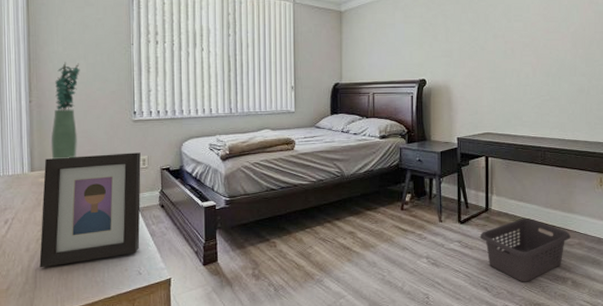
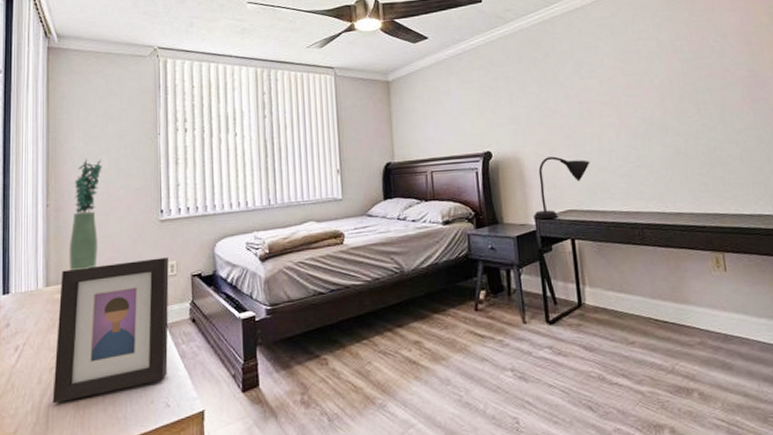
desk lamp: none [455,87,508,140] -> present [532,156,590,220]
laundry basket: present [479,217,571,282] -> none [574,312,690,397]

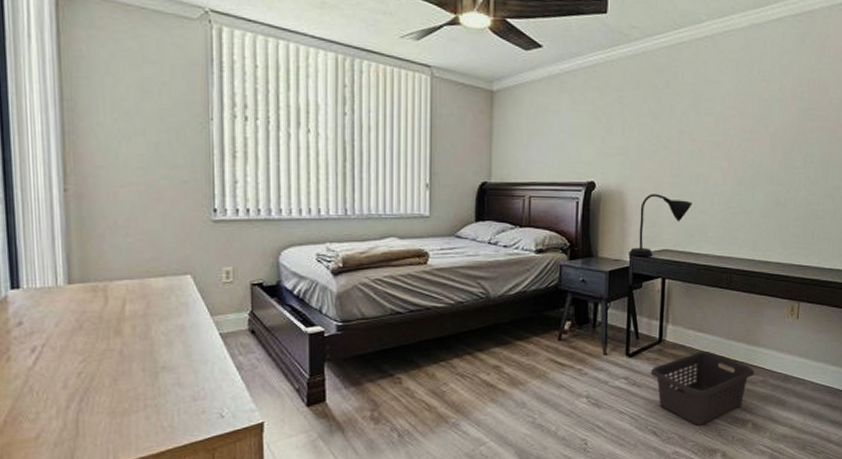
picture frame: present [52,257,169,404] -> none [82,262,224,410]
vase: present [69,158,102,271] -> none [96,138,137,269]
laundry basket: none [574,312,690,397] -> present [650,351,754,425]

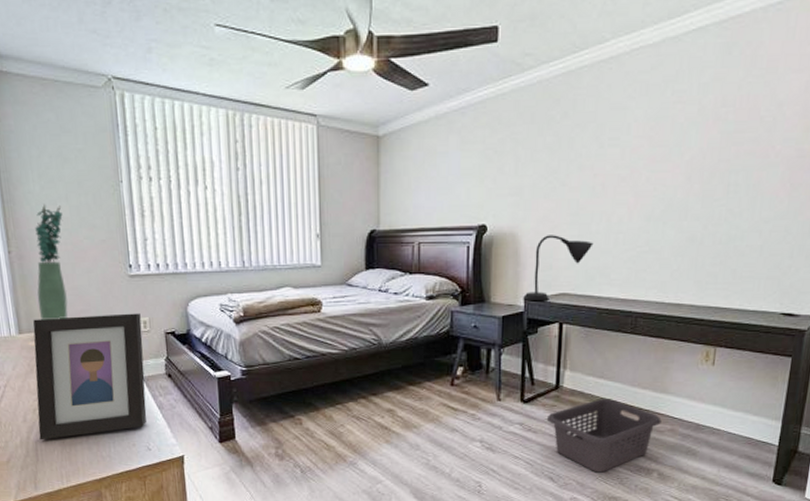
picture frame: none [82,262,224,410] -> present [33,313,147,440]
vase: none [96,138,137,269] -> present [35,204,68,320]

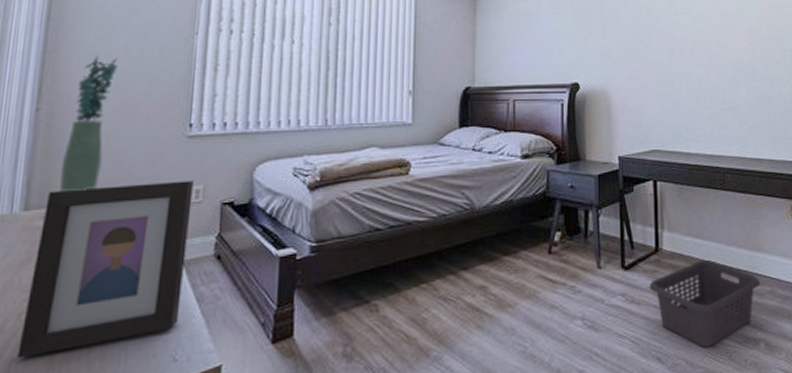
desk lamp: present [522,235,594,302] -> none [616,93,678,159]

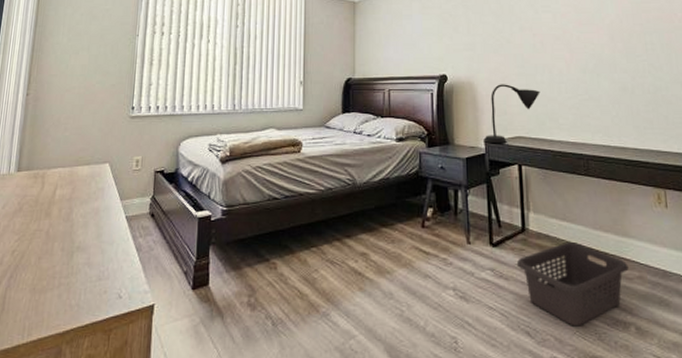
picture frame: present [17,181,194,359] -> none [11,152,135,286]
vase: present [59,56,118,193] -> none [41,53,82,159]
desk lamp: none [616,93,678,159] -> present [482,84,540,144]

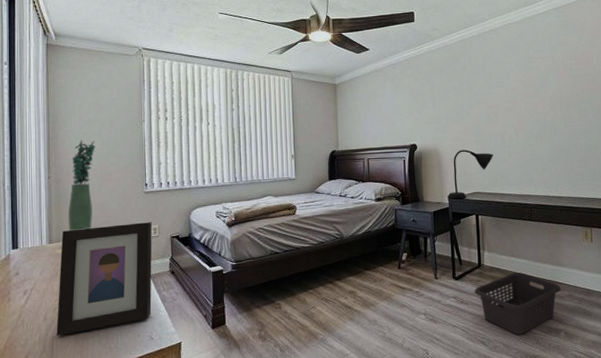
picture frame: none [11,152,135,286] -> present [56,222,152,336]
vase: none [41,53,82,159] -> present [68,140,95,231]

